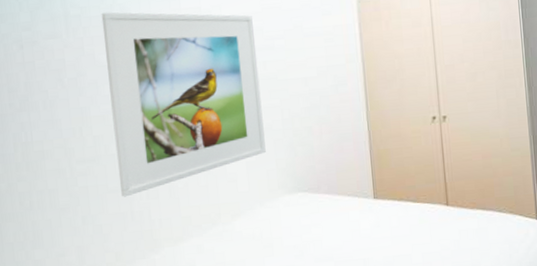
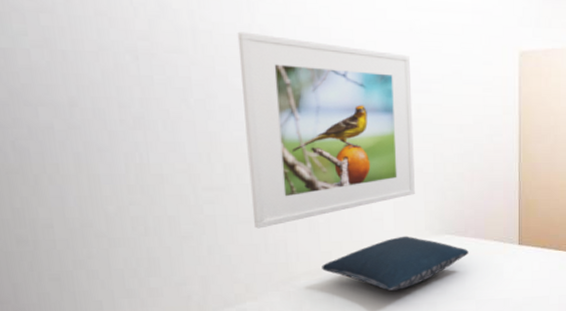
pillow: none [183,196,323,255] -> present [322,236,469,291]

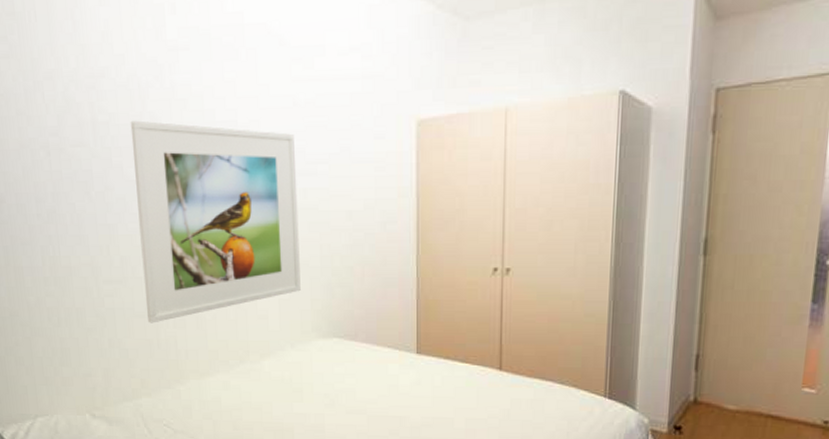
pillow: present [322,236,469,291] -> none [209,337,359,397]

